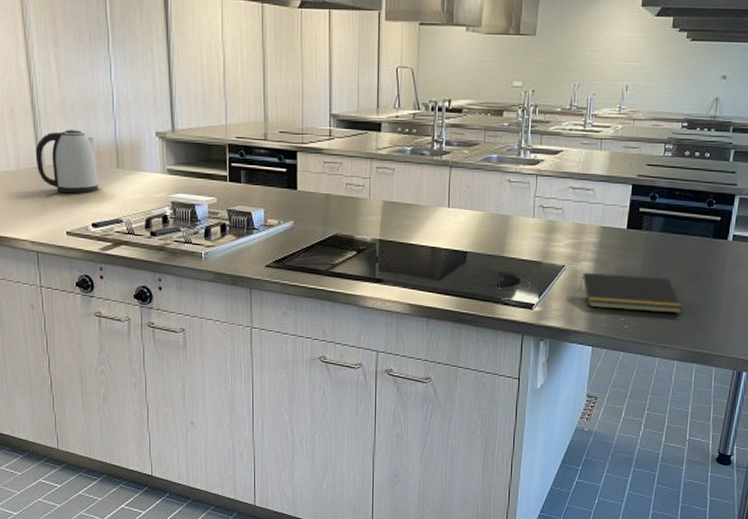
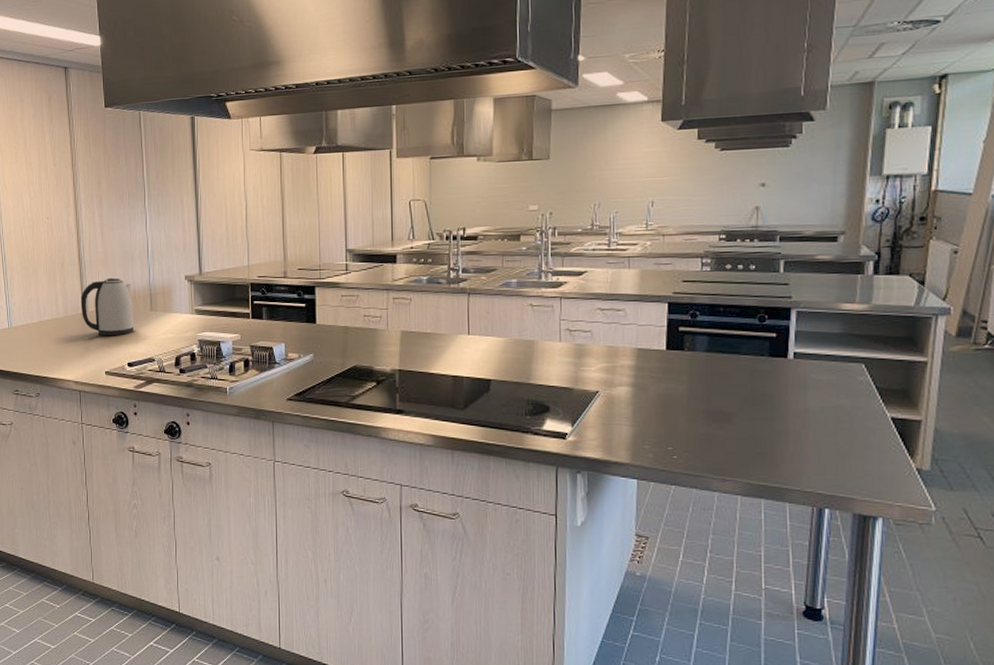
notepad: present [580,272,682,313] -> none [617,398,740,442]

